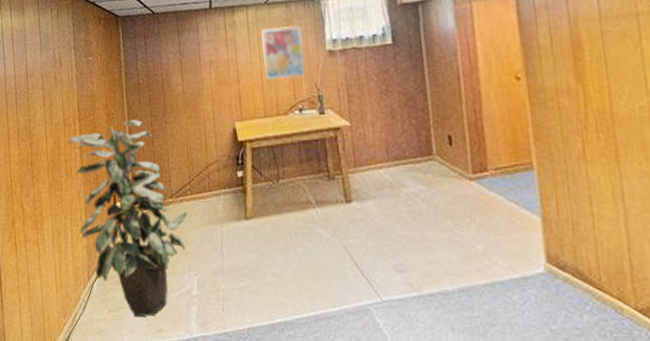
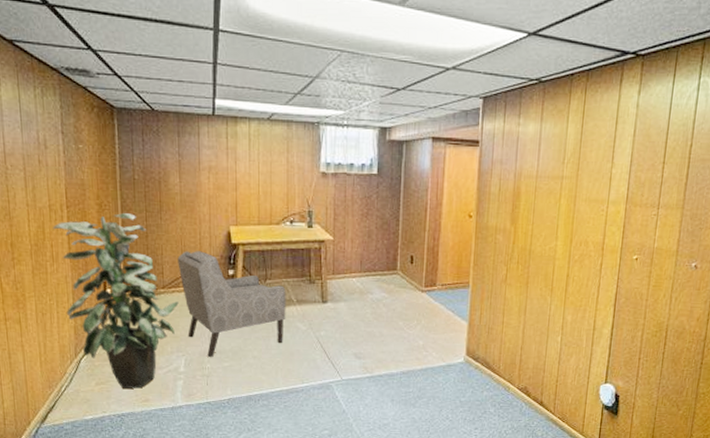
chair: none [184,153,306,277] -> present [177,251,286,358]
wall art: present [261,26,306,79] -> none [262,143,300,193]

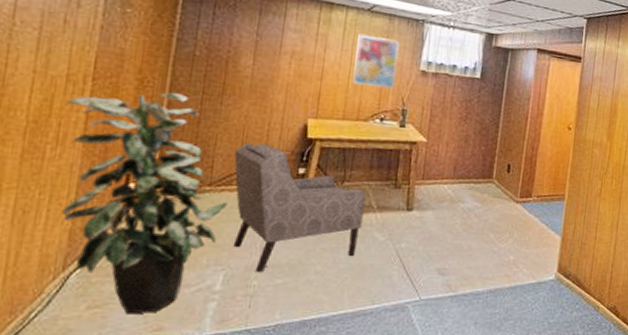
wall art: none [262,143,300,193] -> present [352,33,401,90]

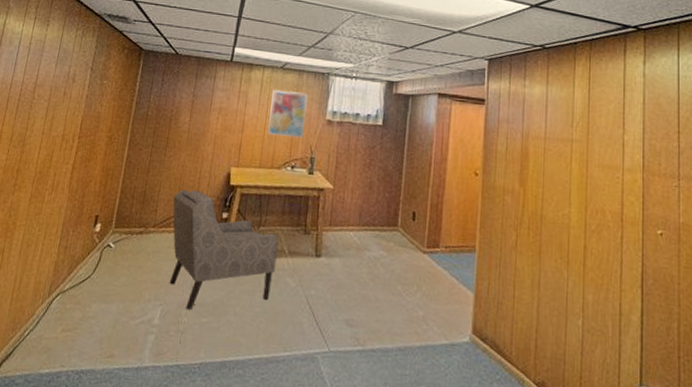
indoor plant: present [62,92,228,315] -> none [51,147,167,341]

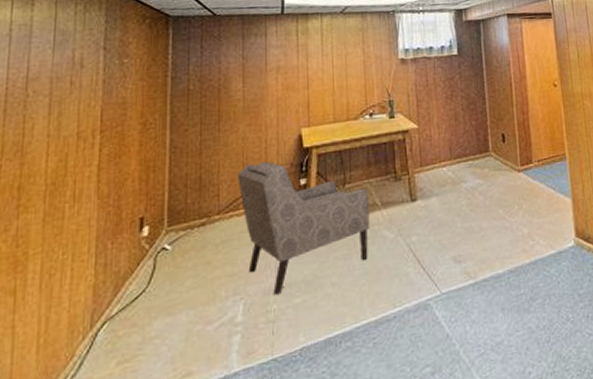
wall art: present [268,89,309,139] -> none [336,35,378,85]

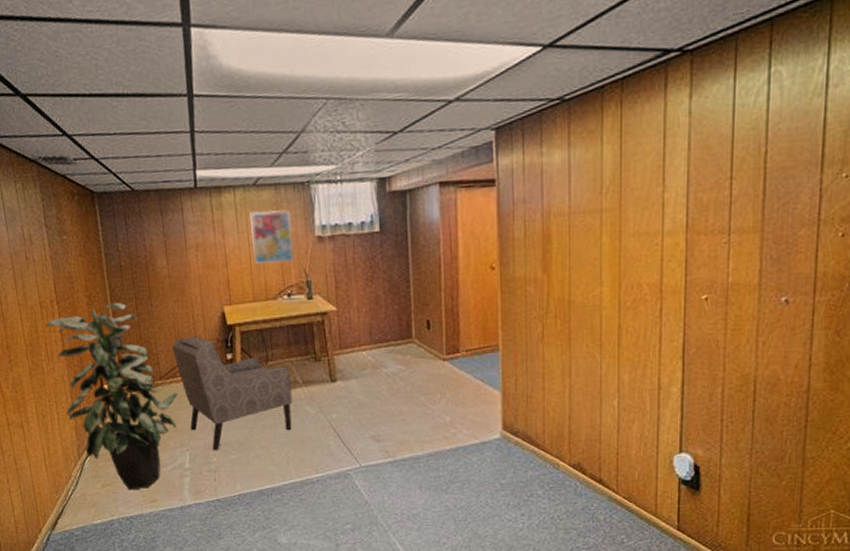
indoor plant: none [79,129,238,364] -> present [45,303,178,490]
wall art: none [336,35,378,85] -> present [250,210,295,264]

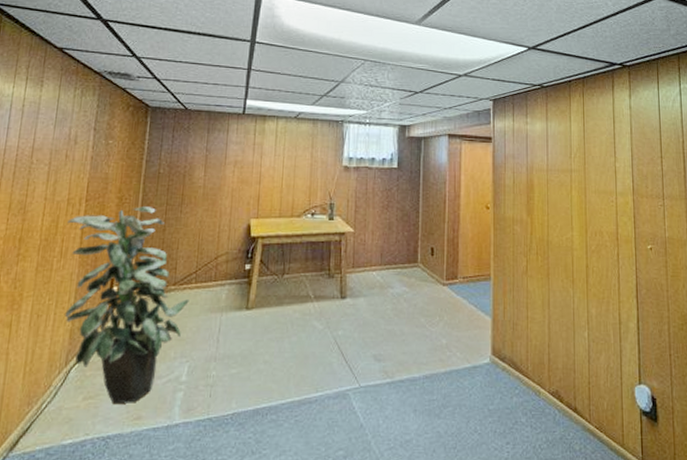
chair: present [172,336,293,451] -> none [193,244,304,364]
wall art: present [250,210,295,264] -> none [285,139,324,186]

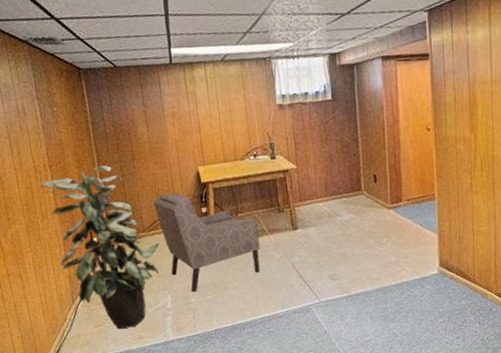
chair: none [193,244,304,364] -> present [153,193,260,293]

